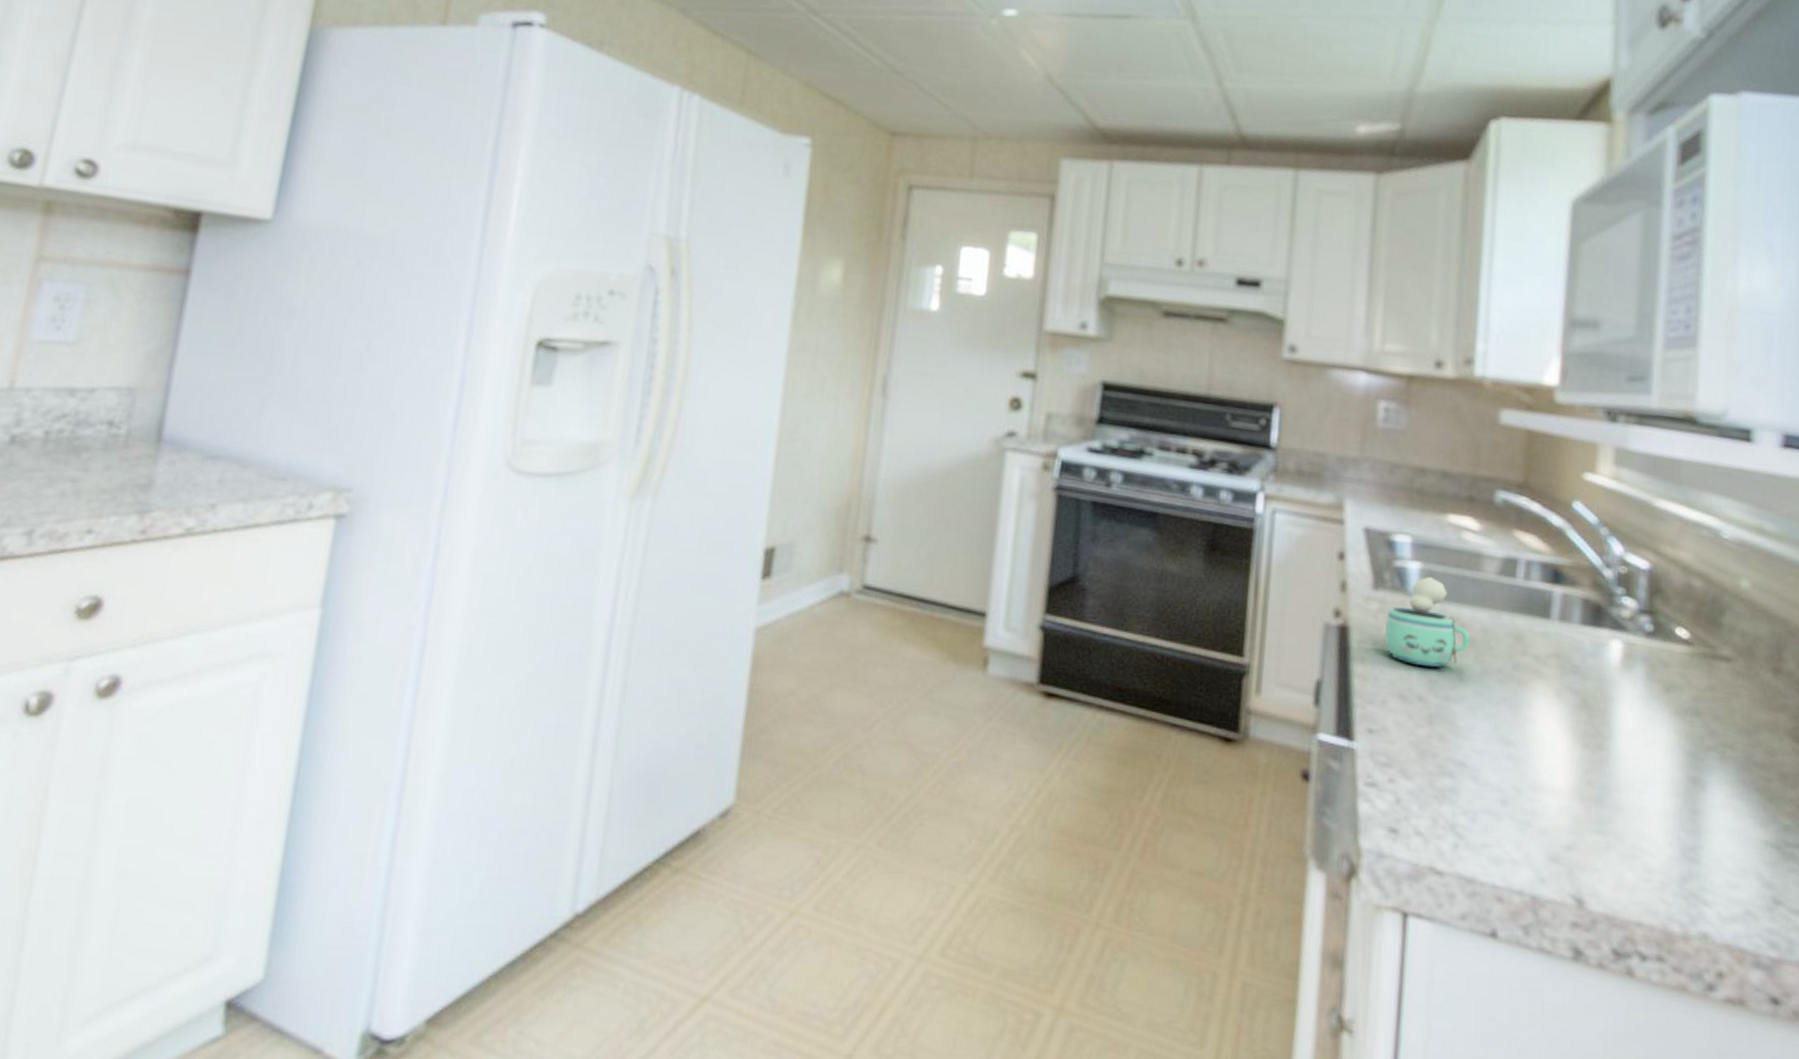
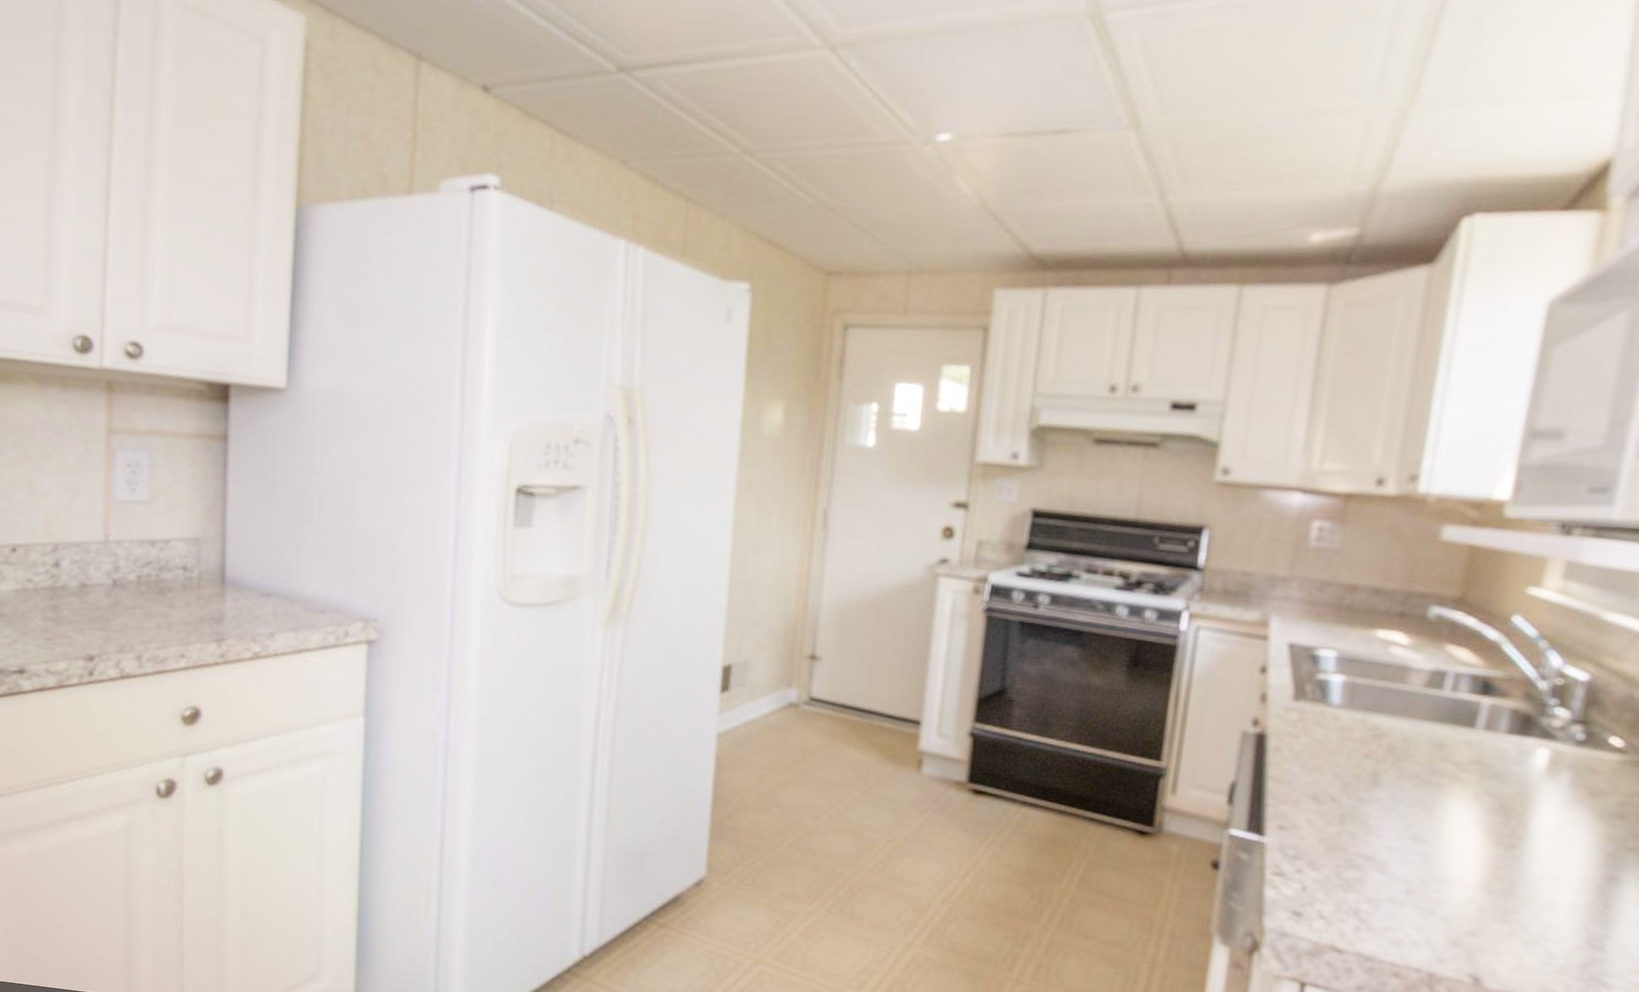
chocolate milk: present [1384,576,1470,667] -> none [1301,688,1389,772]

